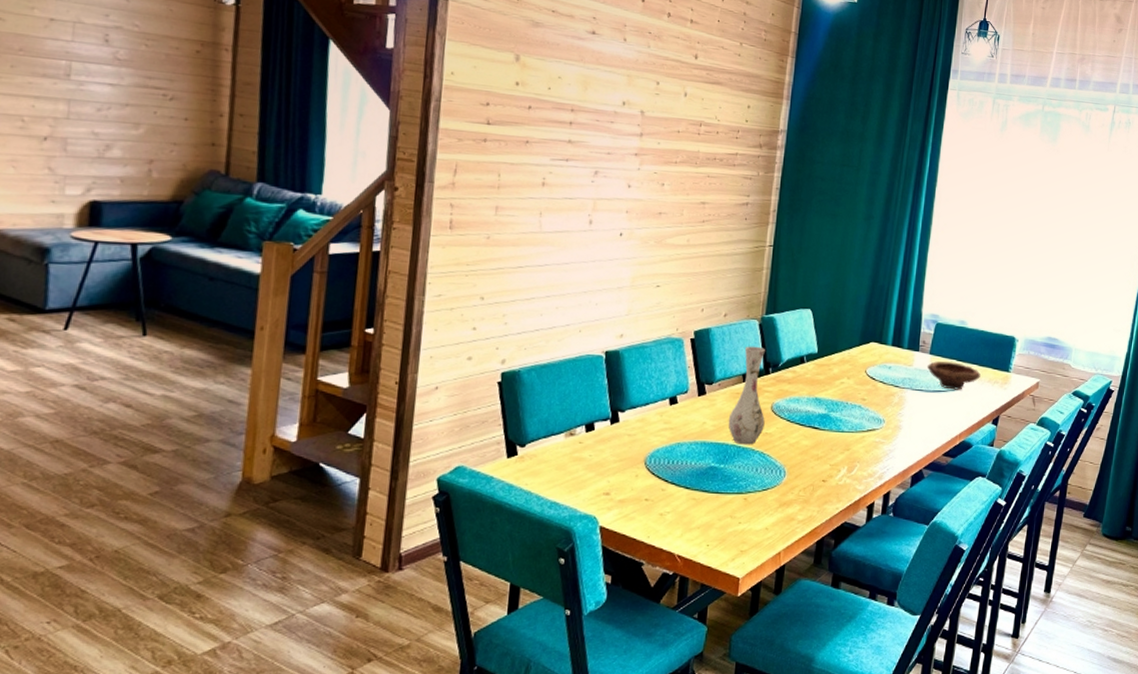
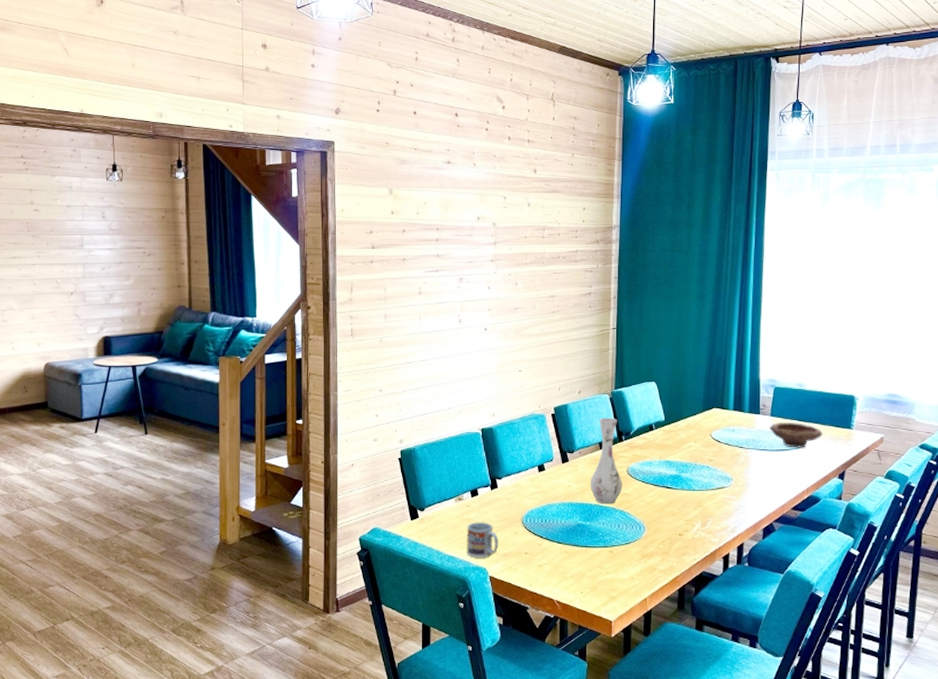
cup: none [574,462,615,505] -> present [467,522,499,558]

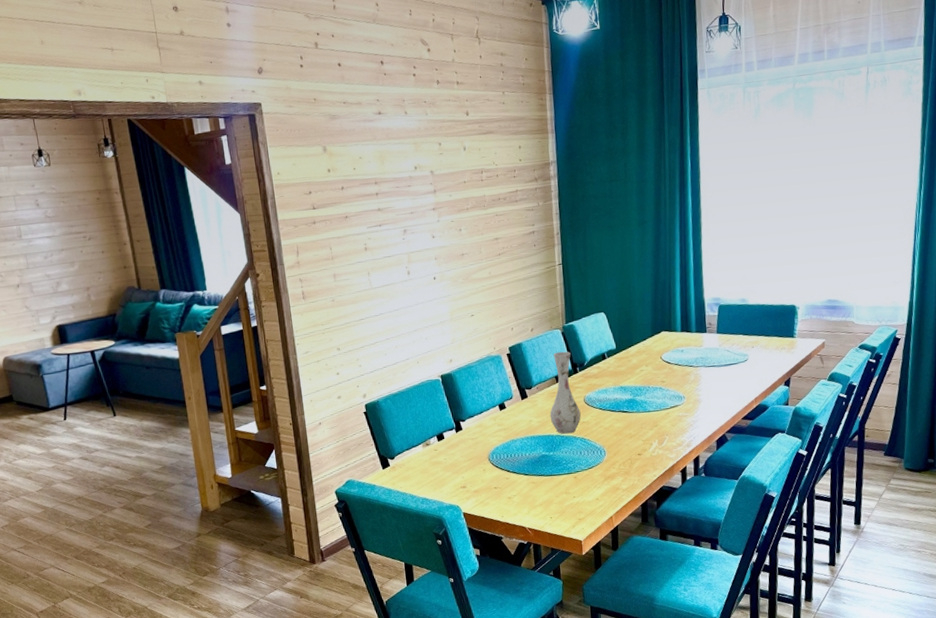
cup: present [467,522,499,558] -> none [437,463,469,498]
bowl: present [768,421,823,448] -> none [715,336,767,362]

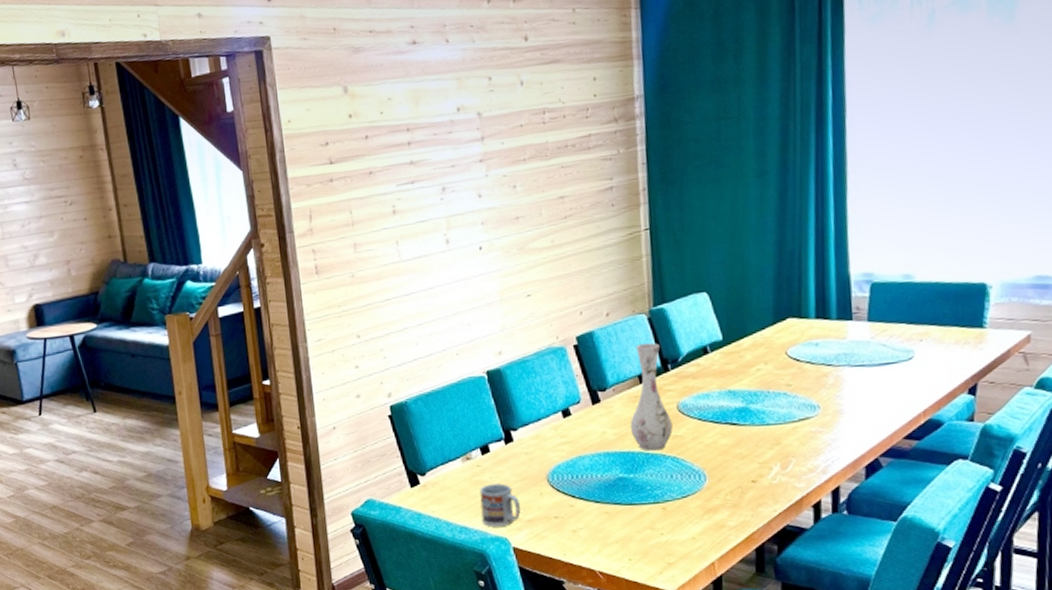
cup: none [437,463,469,498] -> present [479,483,521,527]

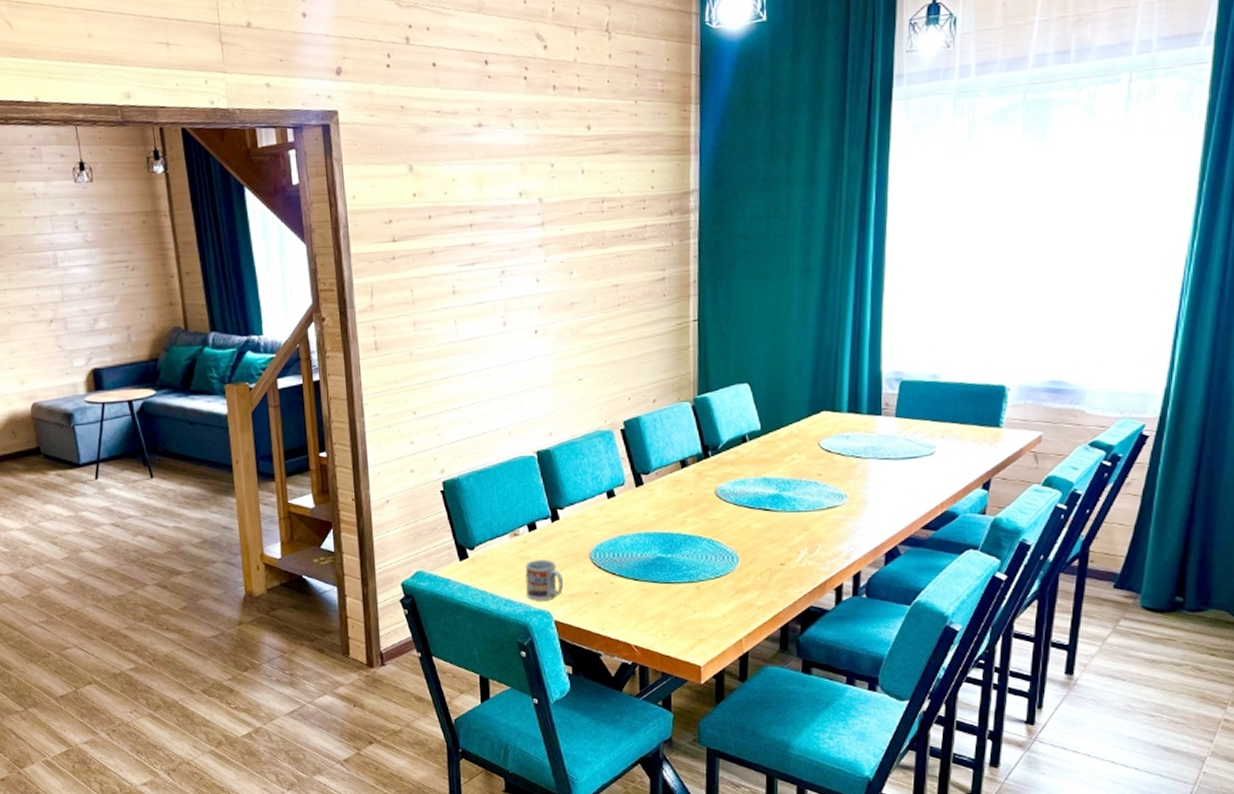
vase: present [630,342,673,451] -> none [670,429,710,533]

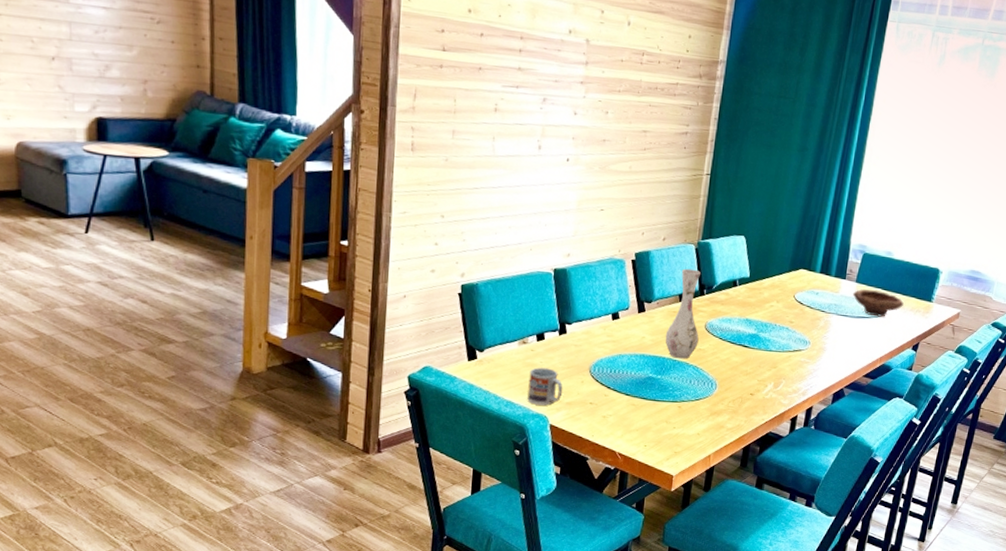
vase: none [670,429,710,533] -> present [665,268,701,359]
bowl: none [893,422,963,455] -> present [852,289,904,317]

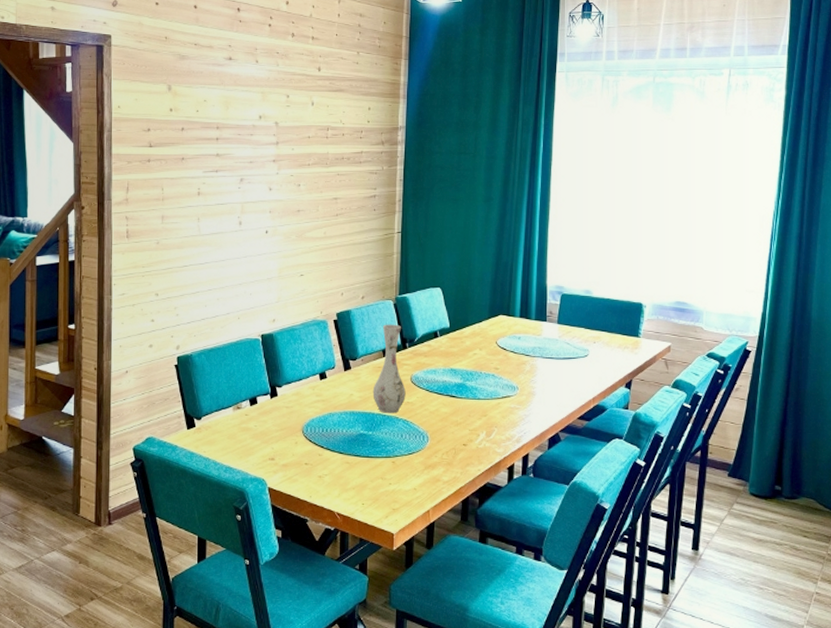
cup: present [527,367,563,406] -> none [245,431,278,469]
bowl: present [852,289,904,317] -> none [555,329,610,357]

